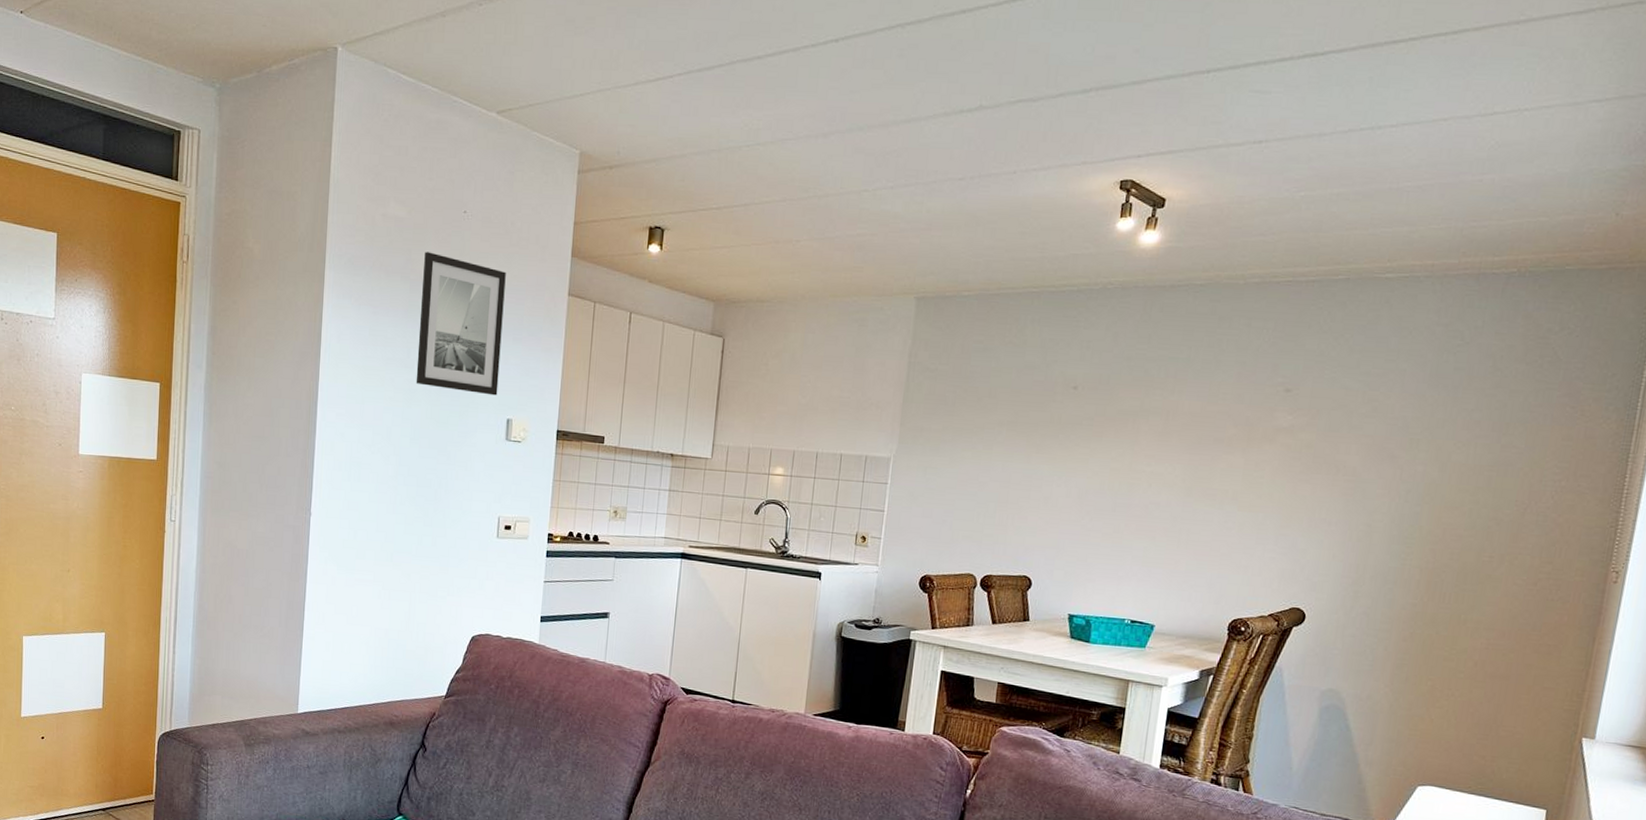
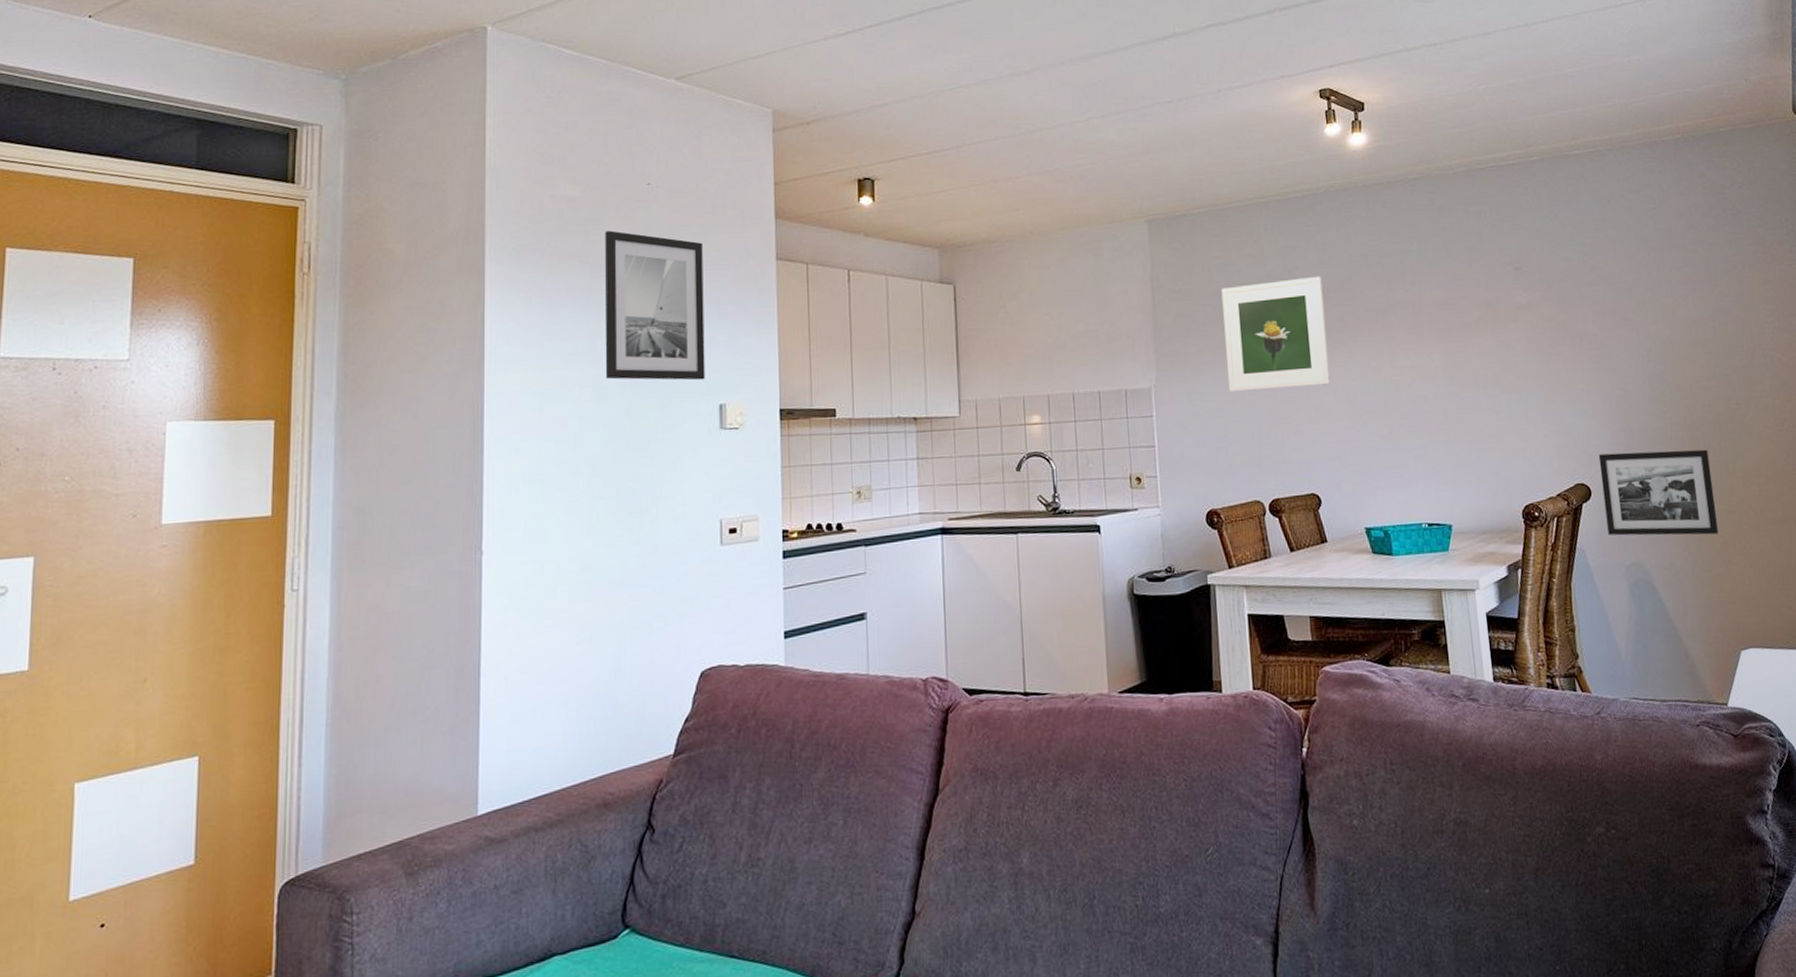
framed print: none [964,372,1079,478] -> present [1221,276,1331,392]
picture frame: none [1312,583,1443,677] -> present [1598,449,1718,536]

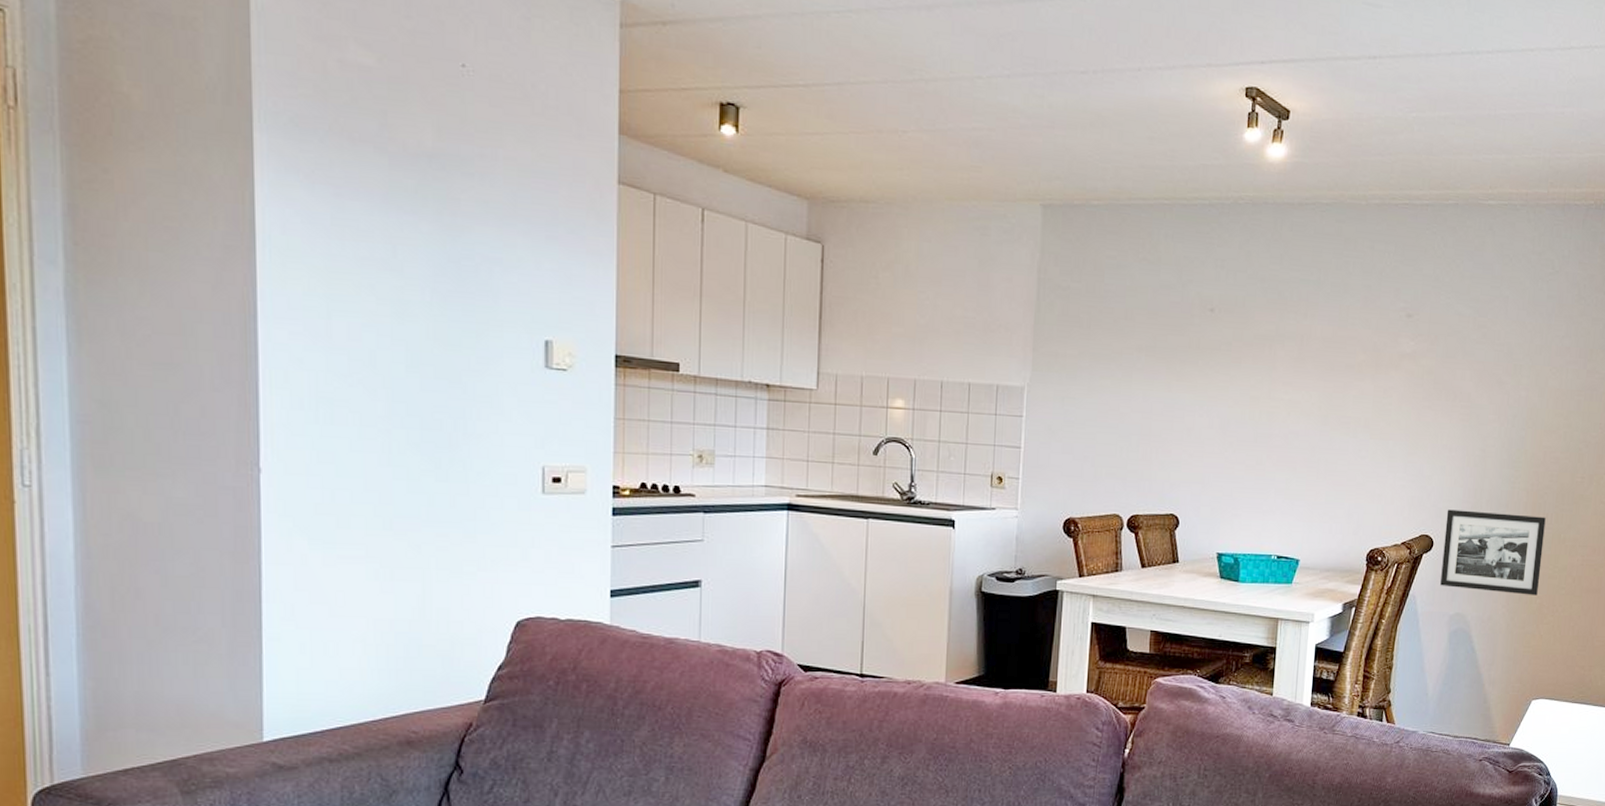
wall art: present [604,230,706,381] -> none [407,115,529,310]
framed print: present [1221,276,1331,392] -> none [1104,291,1215,408]

